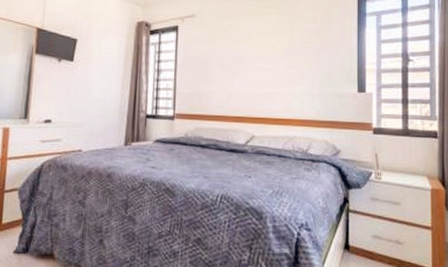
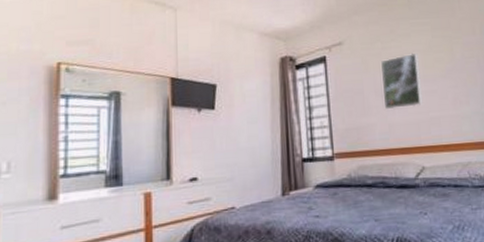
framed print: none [225,32,262,81] -> present [381,53,423,109]

